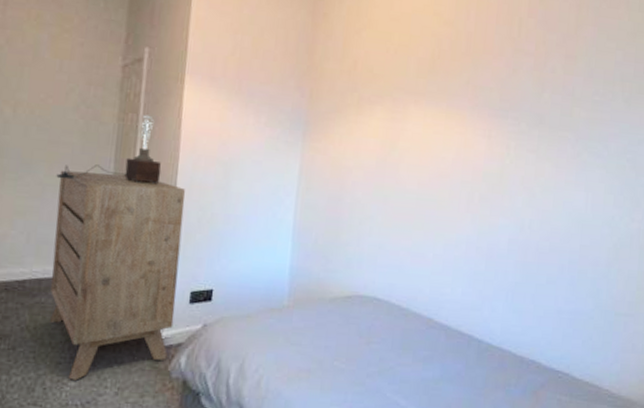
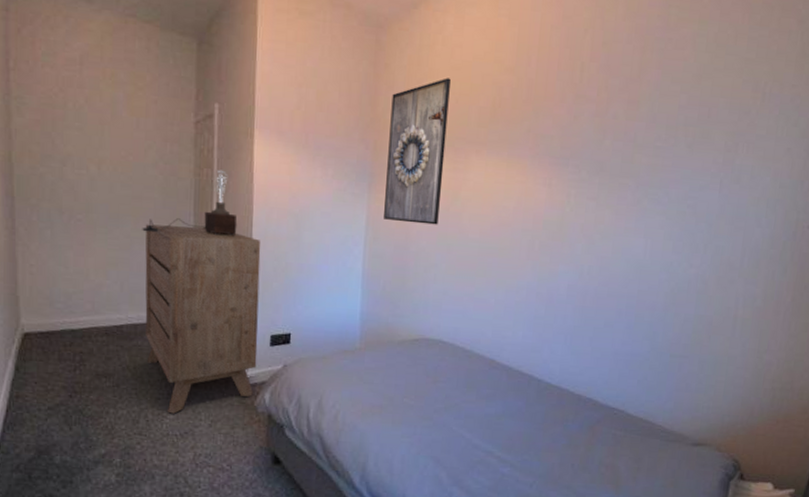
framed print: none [318,28,390,176] -> present [384,78,451,225]

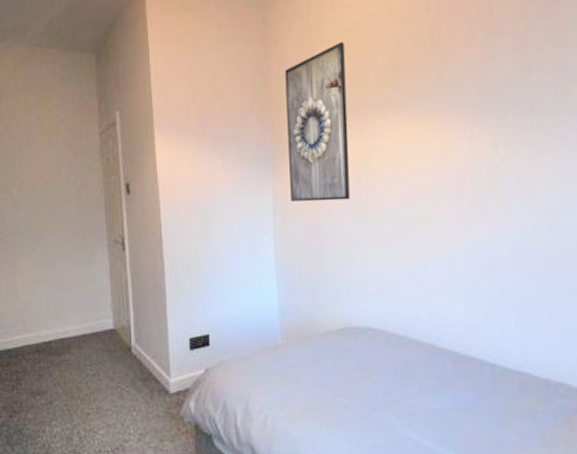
table lamp: present [142,171,238,236] -> none [61,176,147,246]
dresser: present [145,224,261,414] -> none [63,234,179,429]

